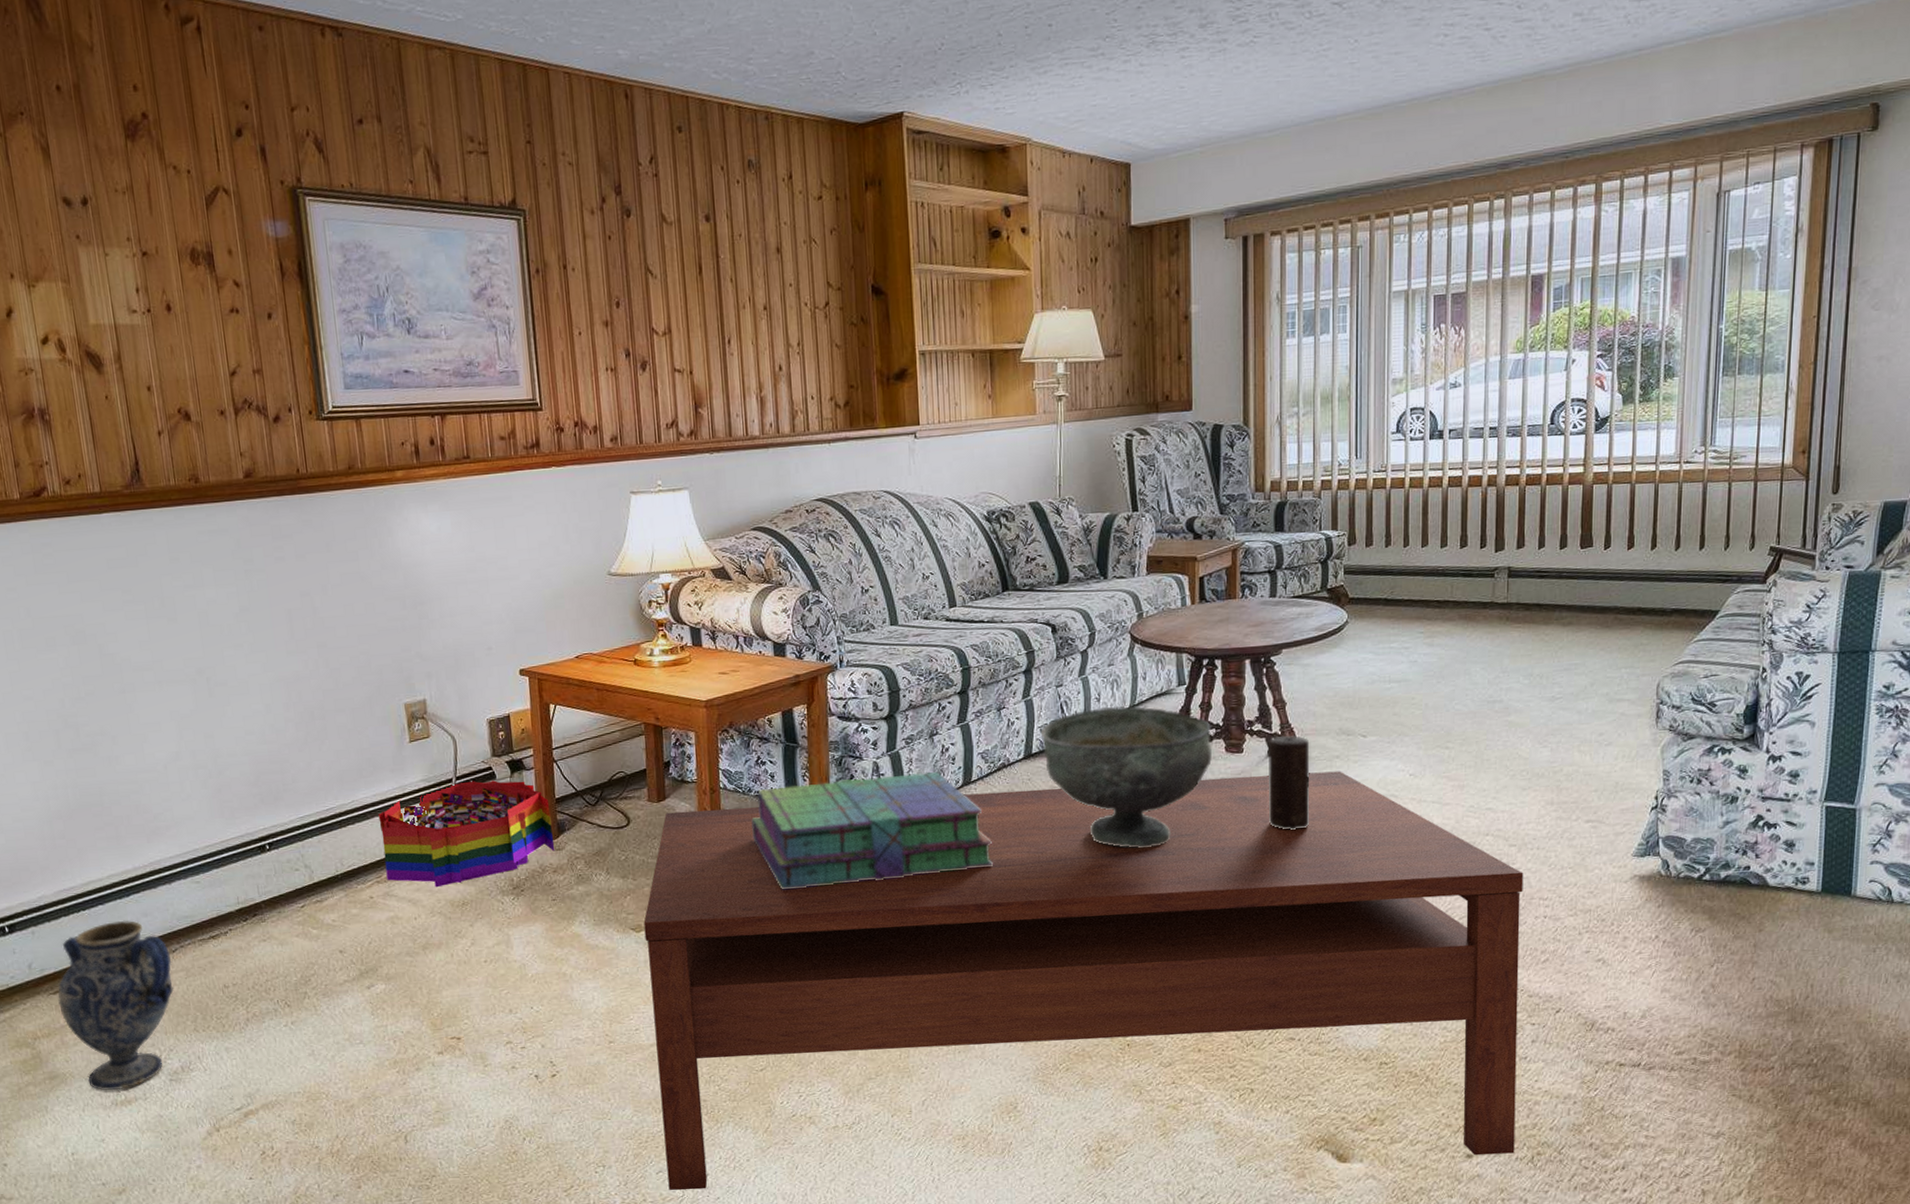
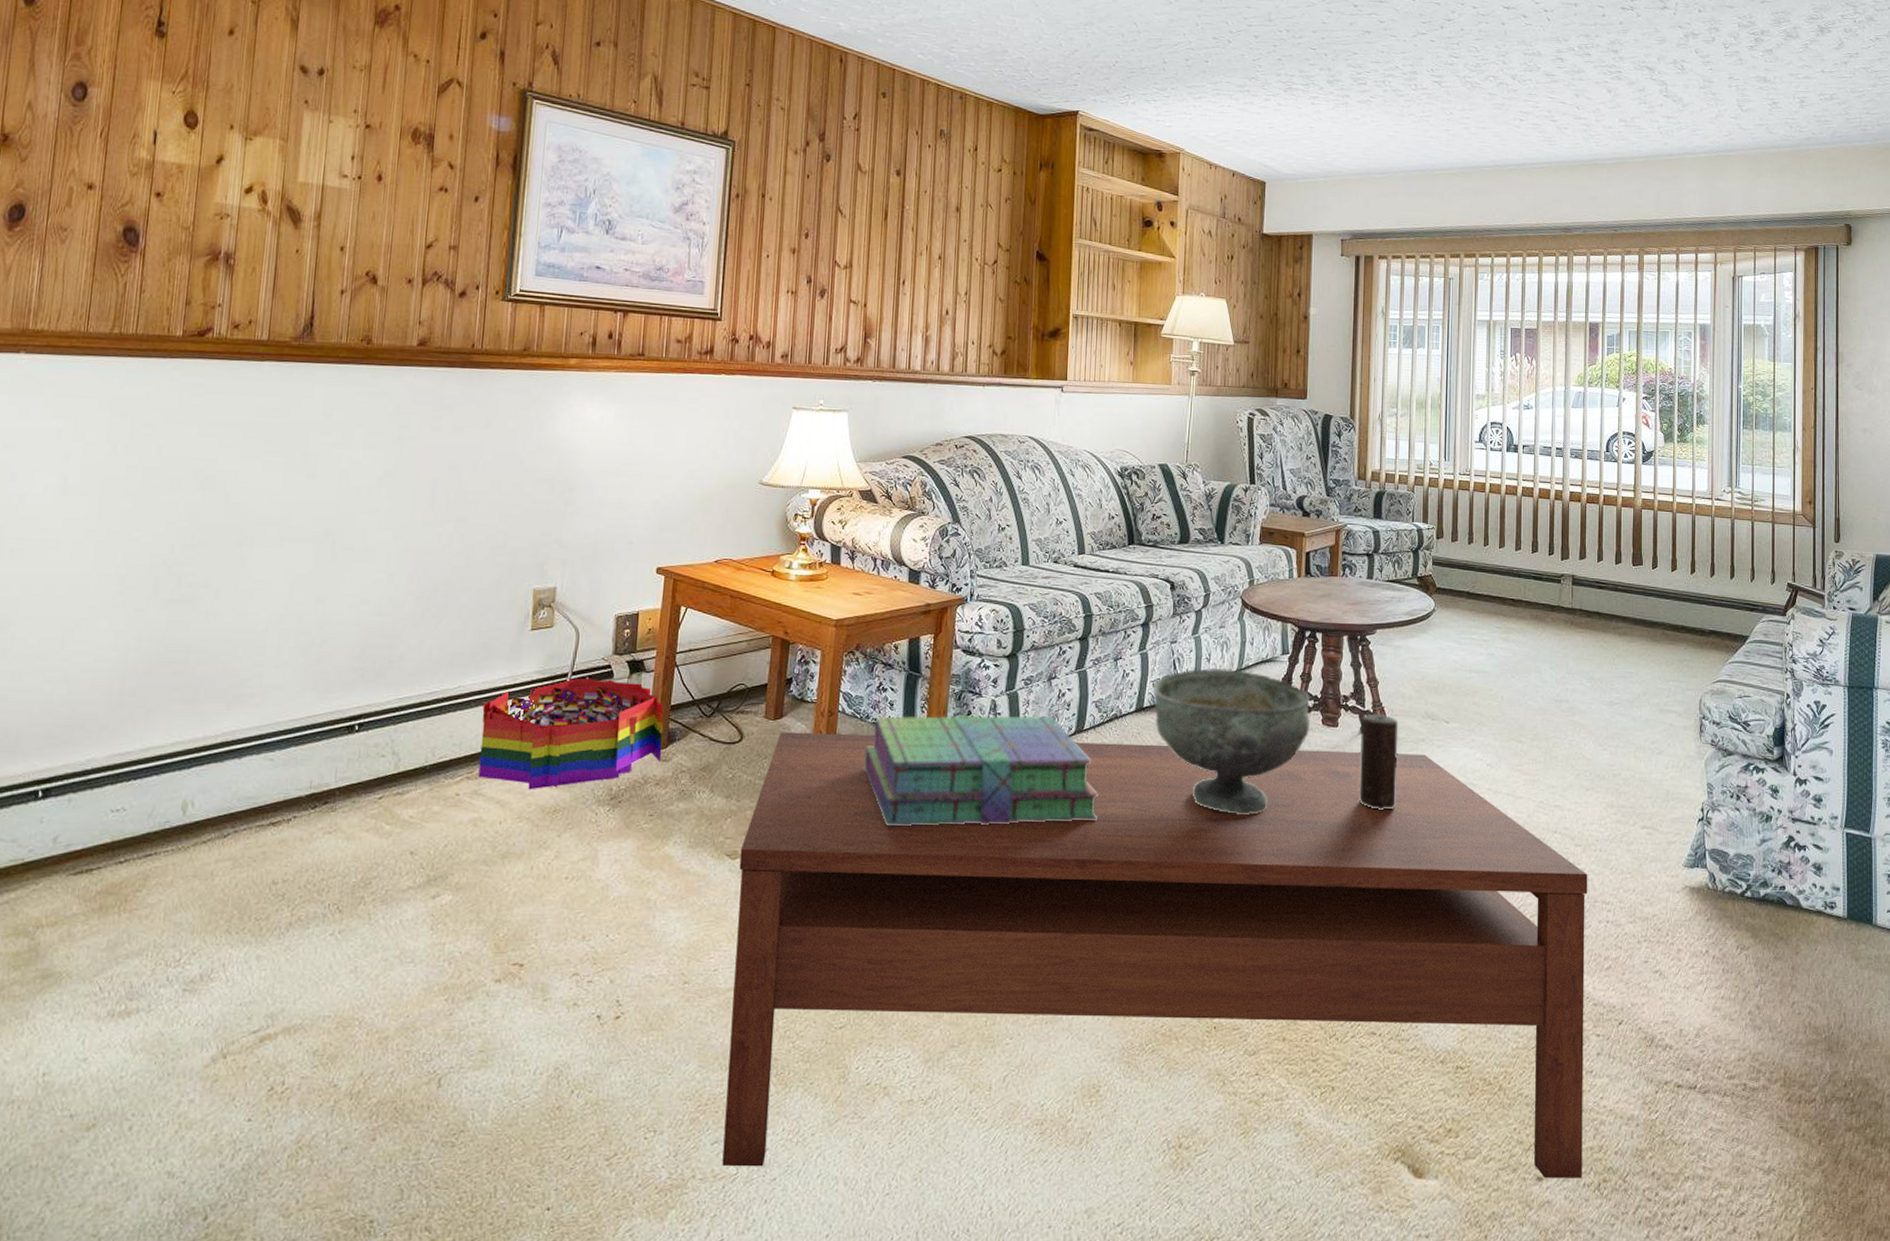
ceramic jug: present [57,920,174,1091] -> none [76,795,220,998]

